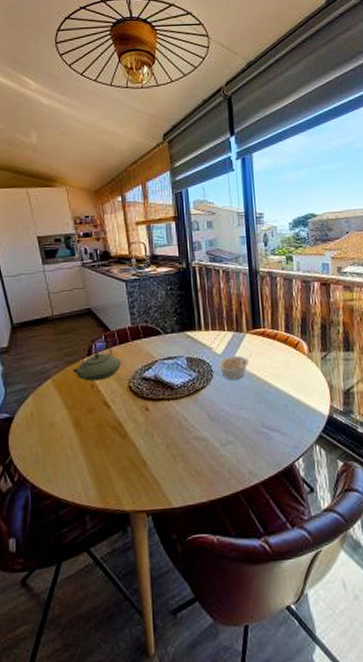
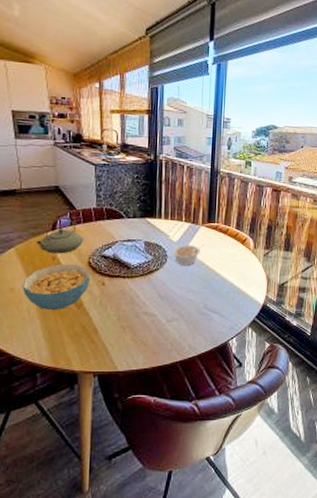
cereal bowl: none [62,390,132,444] -> present [22,263,90,311]

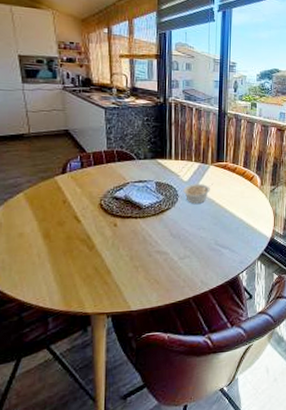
cereal bowl: present [22,263,90,311] -> none [32,206,101,254]
teapot: present [36,217,83,254] -> none [45,160,94,197]

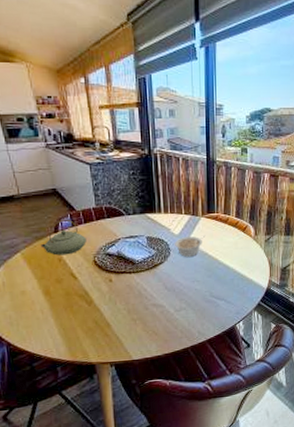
teapot: none [45,160,94,197] -> present [40,219,86,256]

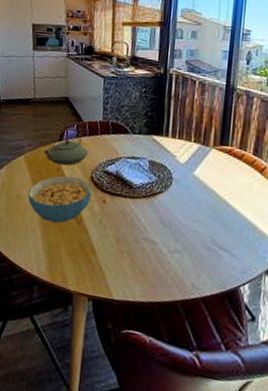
cereal bowl: none [33,263,97,309] -> present [28,175,92,223]
legume: present [175,235,206,257] -> none [178,167,215,192]

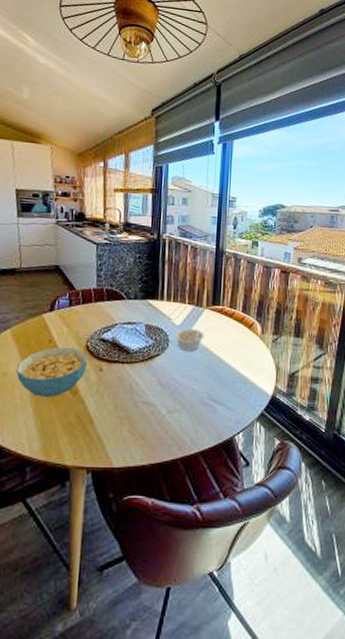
teapot: present [43,128,88,166] -> none [33,297,82,337]
legume: none [178,167,215,192] -> present [174,327,209,351]

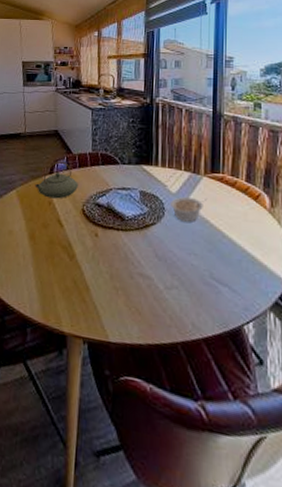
cereal bowl: present [16,346,87,398] -> none [20,209,83,260]
teapot: none [33,297,82,337] -> present [34,161,78,199]

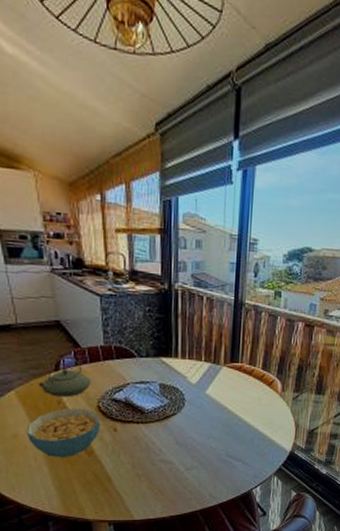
cereal bowl: none [20,209,83,260] -> present [26,407,100,458]
legume: present [171,196,208,222] -> none [191,386,227,410]

